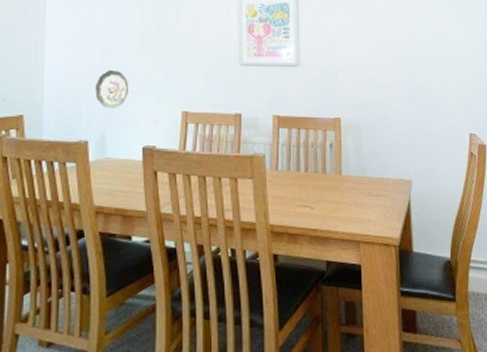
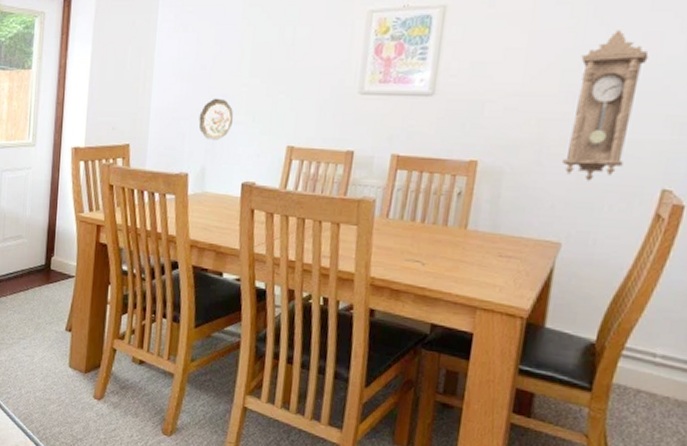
pendulum clock: none [399,18,442,130] -> present [561,30,649,181]

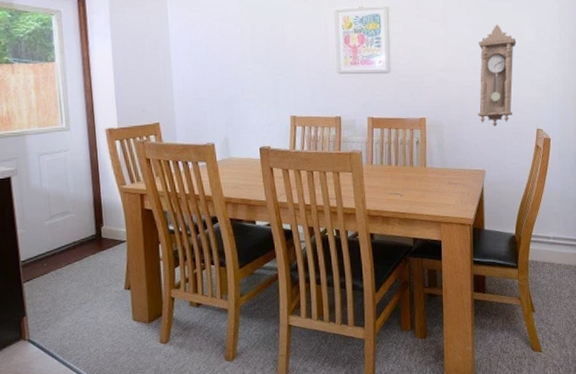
decorative plate: present [198,98,234,141] -> none [216,81,245,116]

